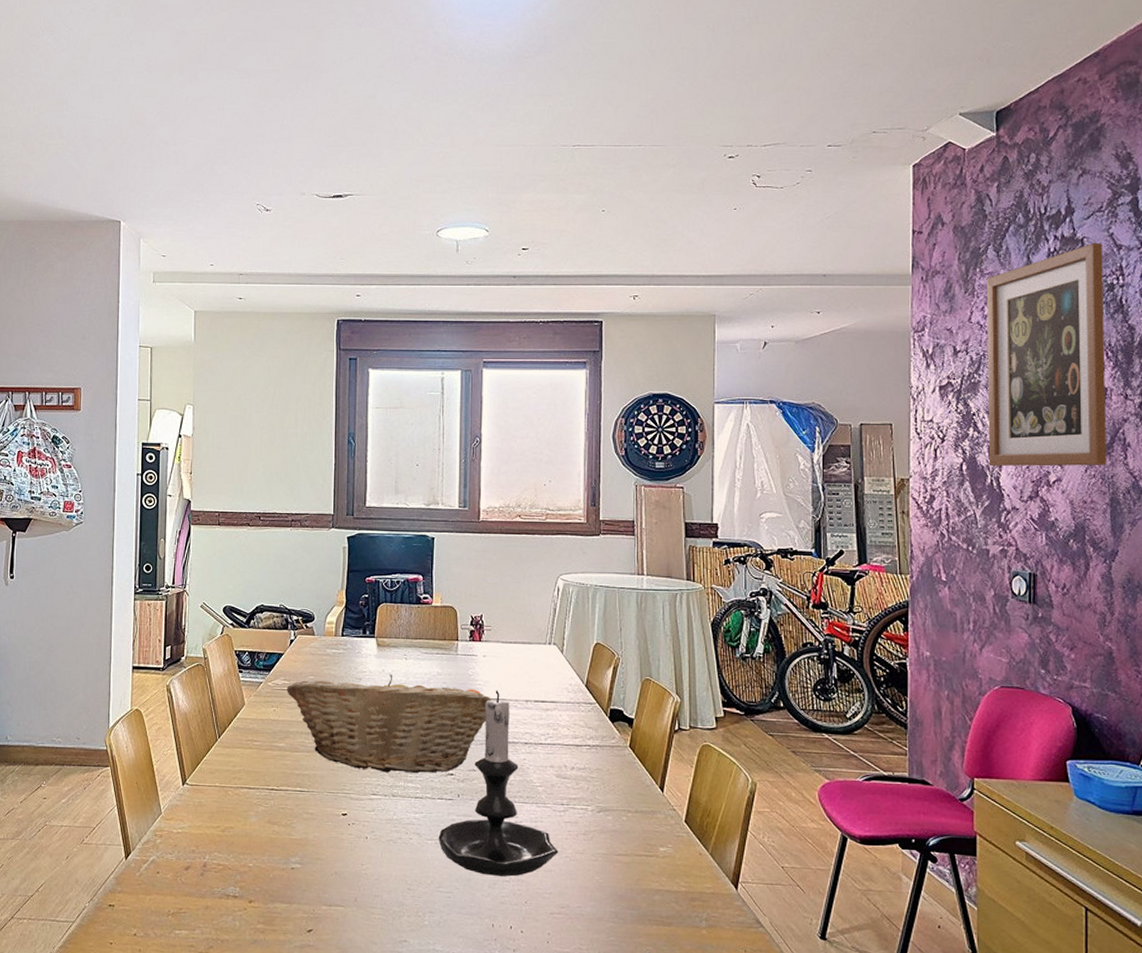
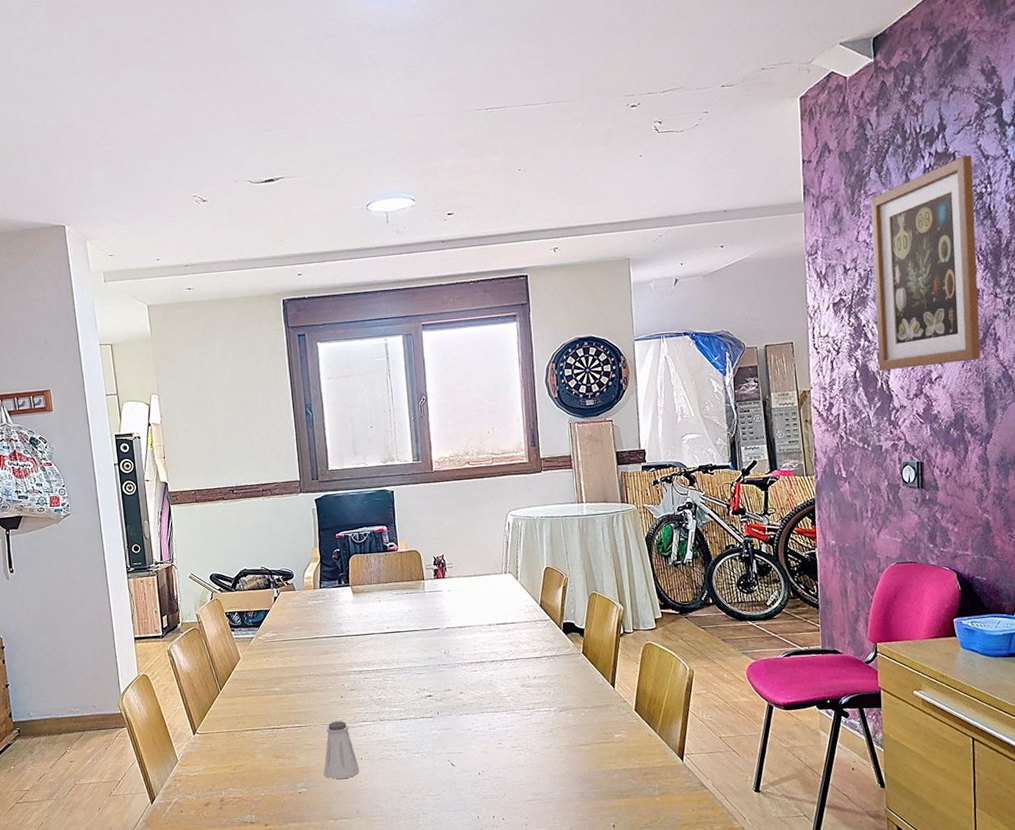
fruit basket: present [287,674,493,773] -> none [276,616,460,702]
saltshaker: none [321,790,363,858] -> present [323,721,359,779]
candle holder: present [438,690,559,877] -> none [424,618,529,777]

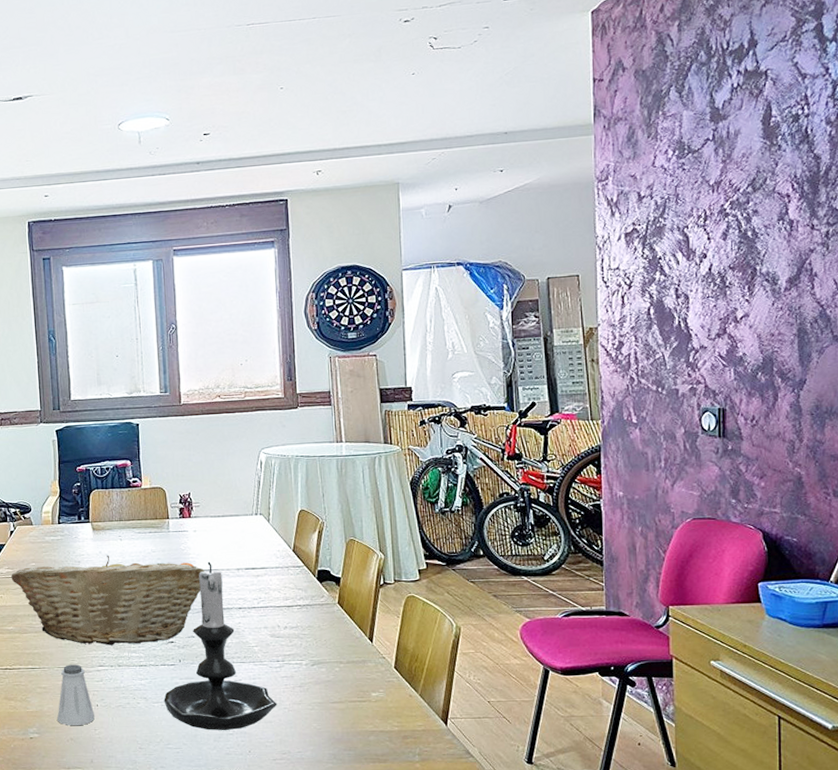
fruit basket: none [276,616,460,702] -> present [11,555,206,645]
candle holder: none [424,618,529,777] -> present [164,561,277,730]
wall art: present [870,155,980,371] -> none [669,74,794,308]

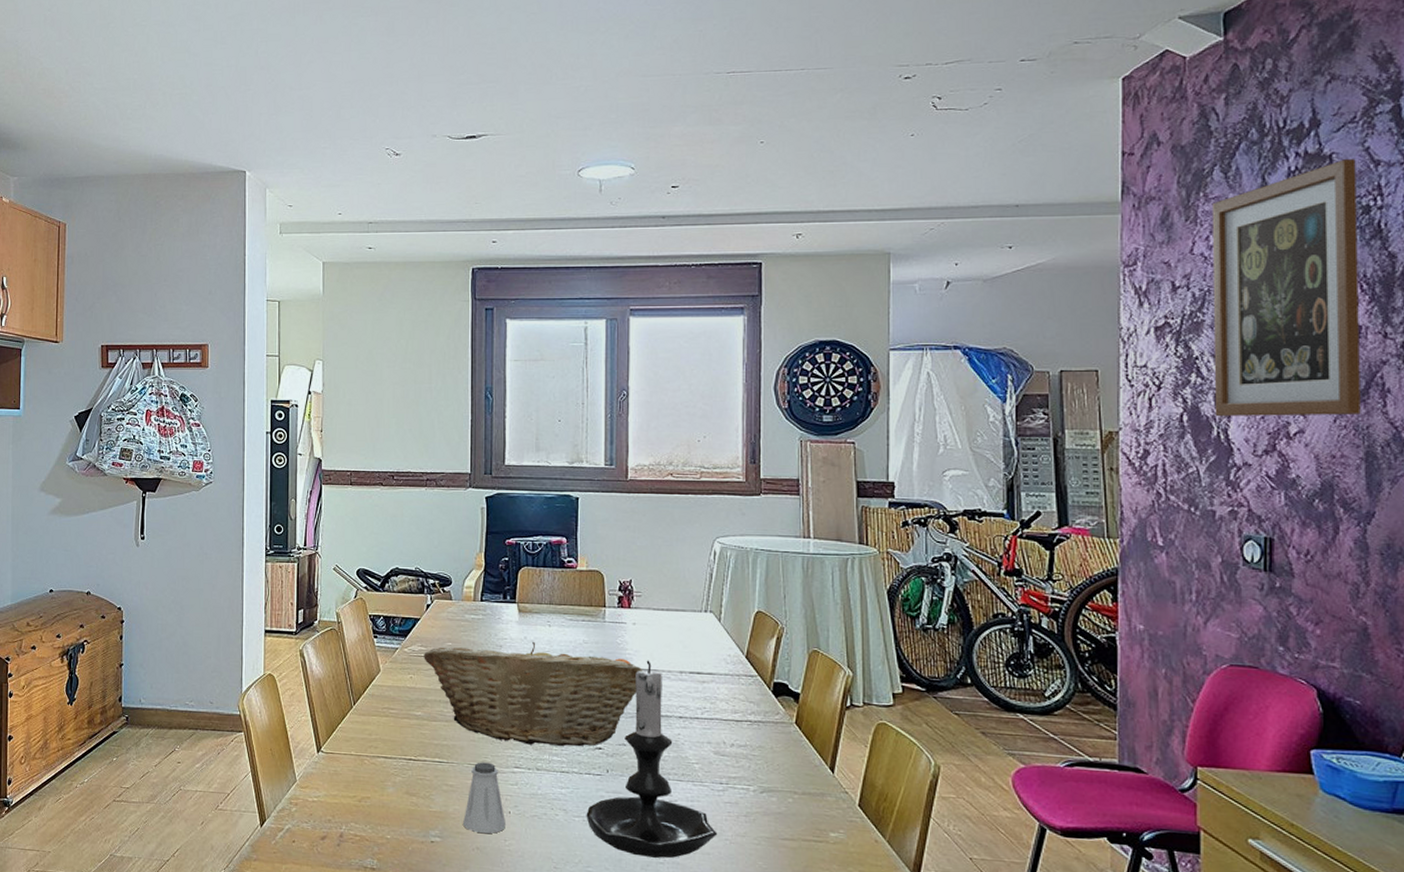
wall art: none [669,74,794,308] -> present [1211,159,1361,417]

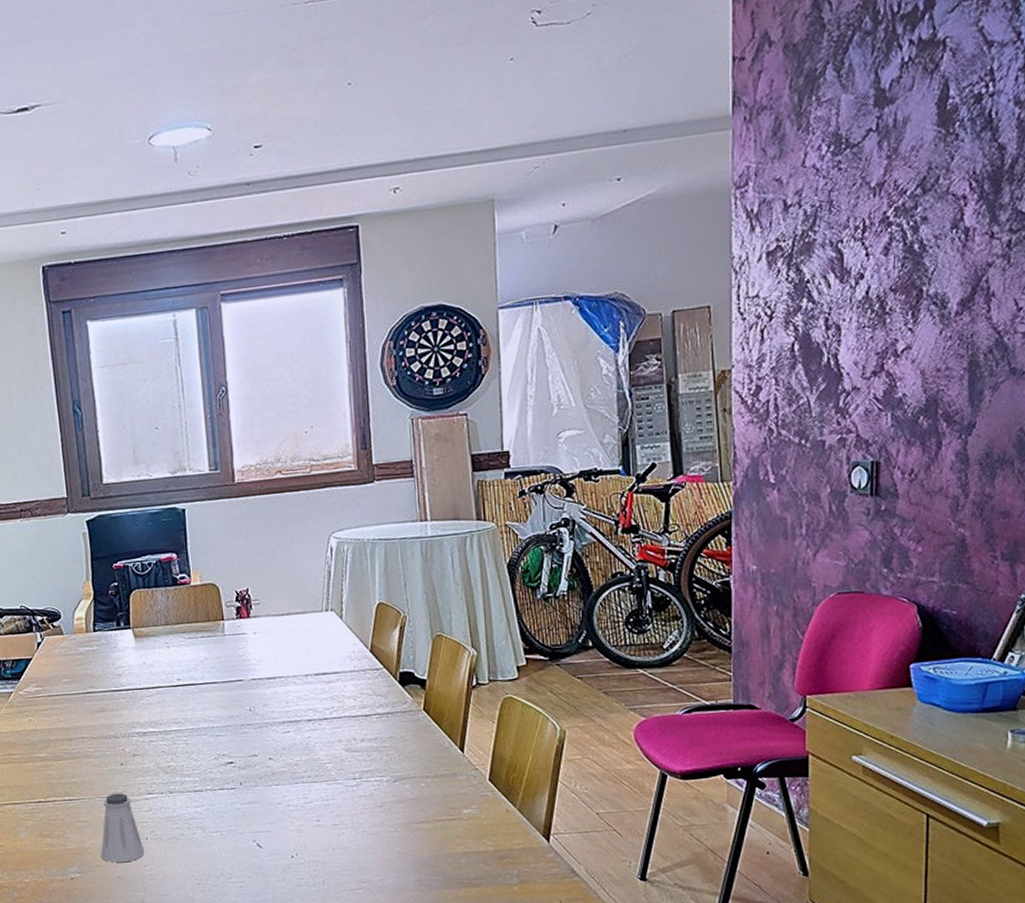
fruit basket: present [424,641,644,747] -> none [40,665,268,770]
candle holder: present [586,660,718,858] -> none [223,668,355,861]
wall art: present [1211,159,1361,417] -> none [824,42,969,342]

